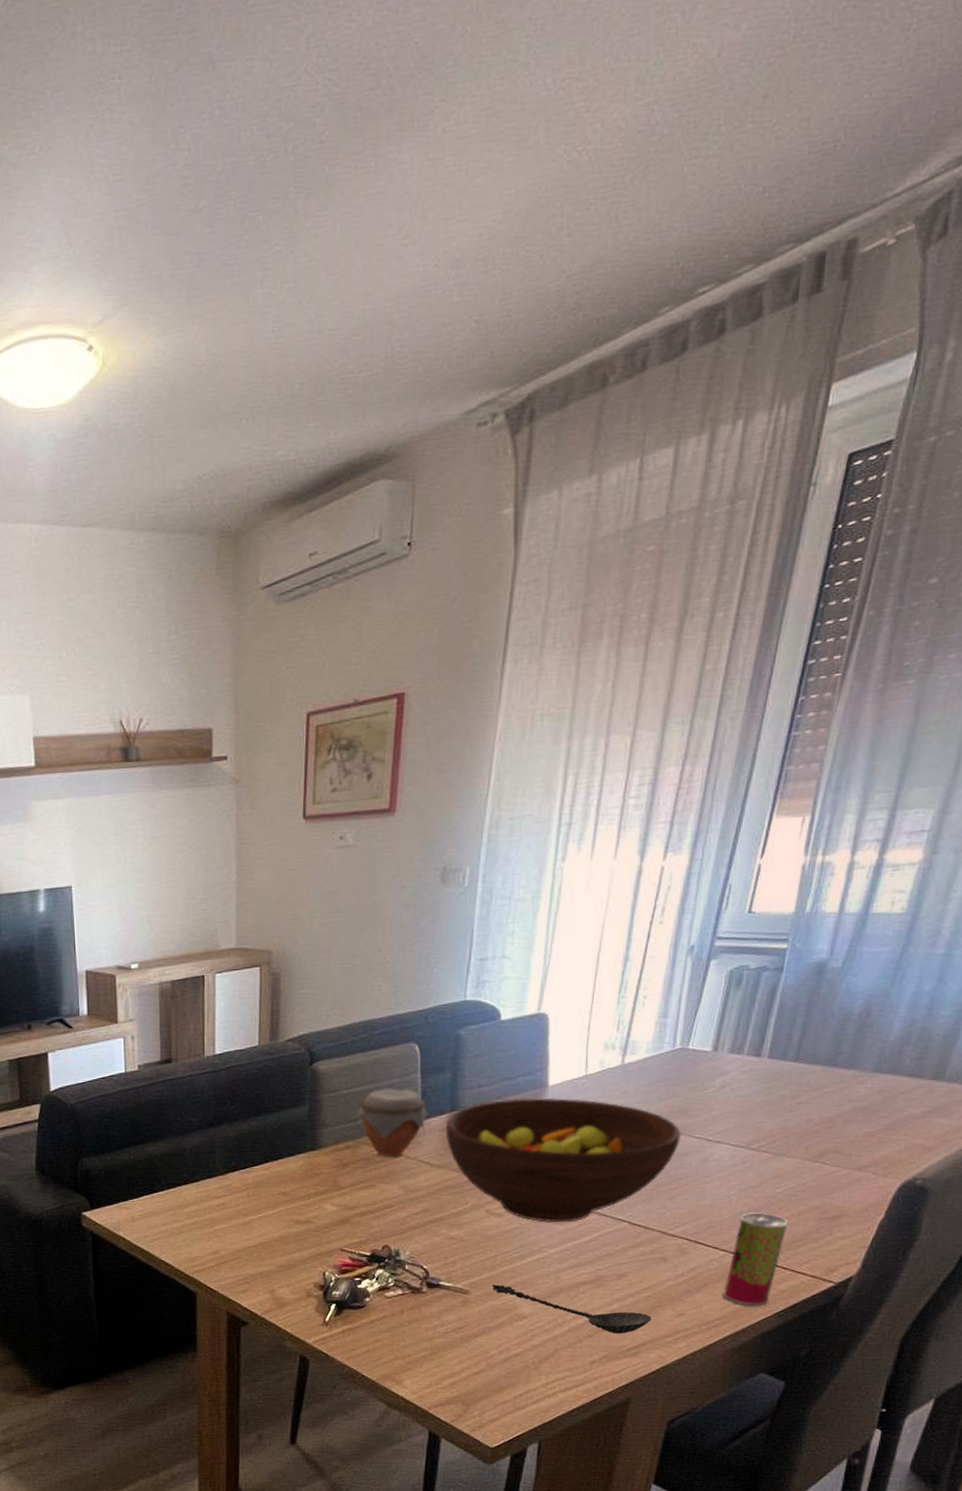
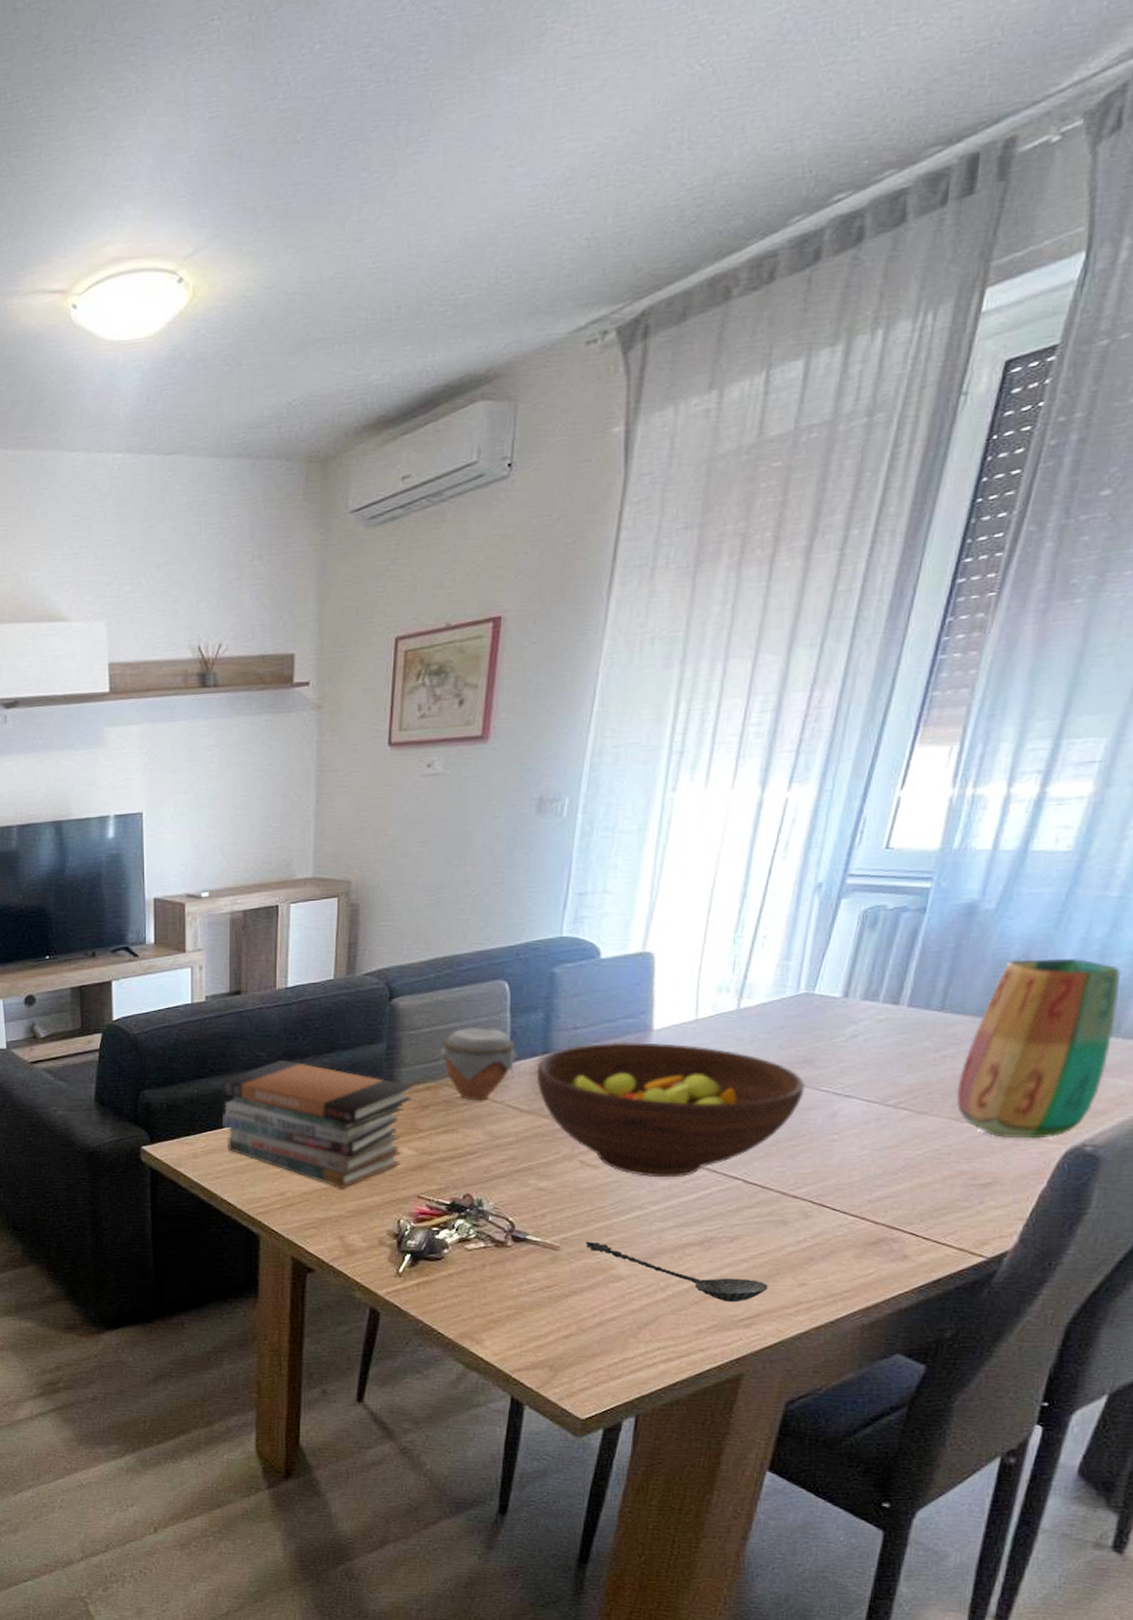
book stack: none [157,1124,334,1246] -> present [223,1059,413,1189]
beverage can: present [722,1212,788,1306] -> none [851,1175,931,1279]
vase: none [809,1011,946,1175] -> present [955,959,1122,1139]

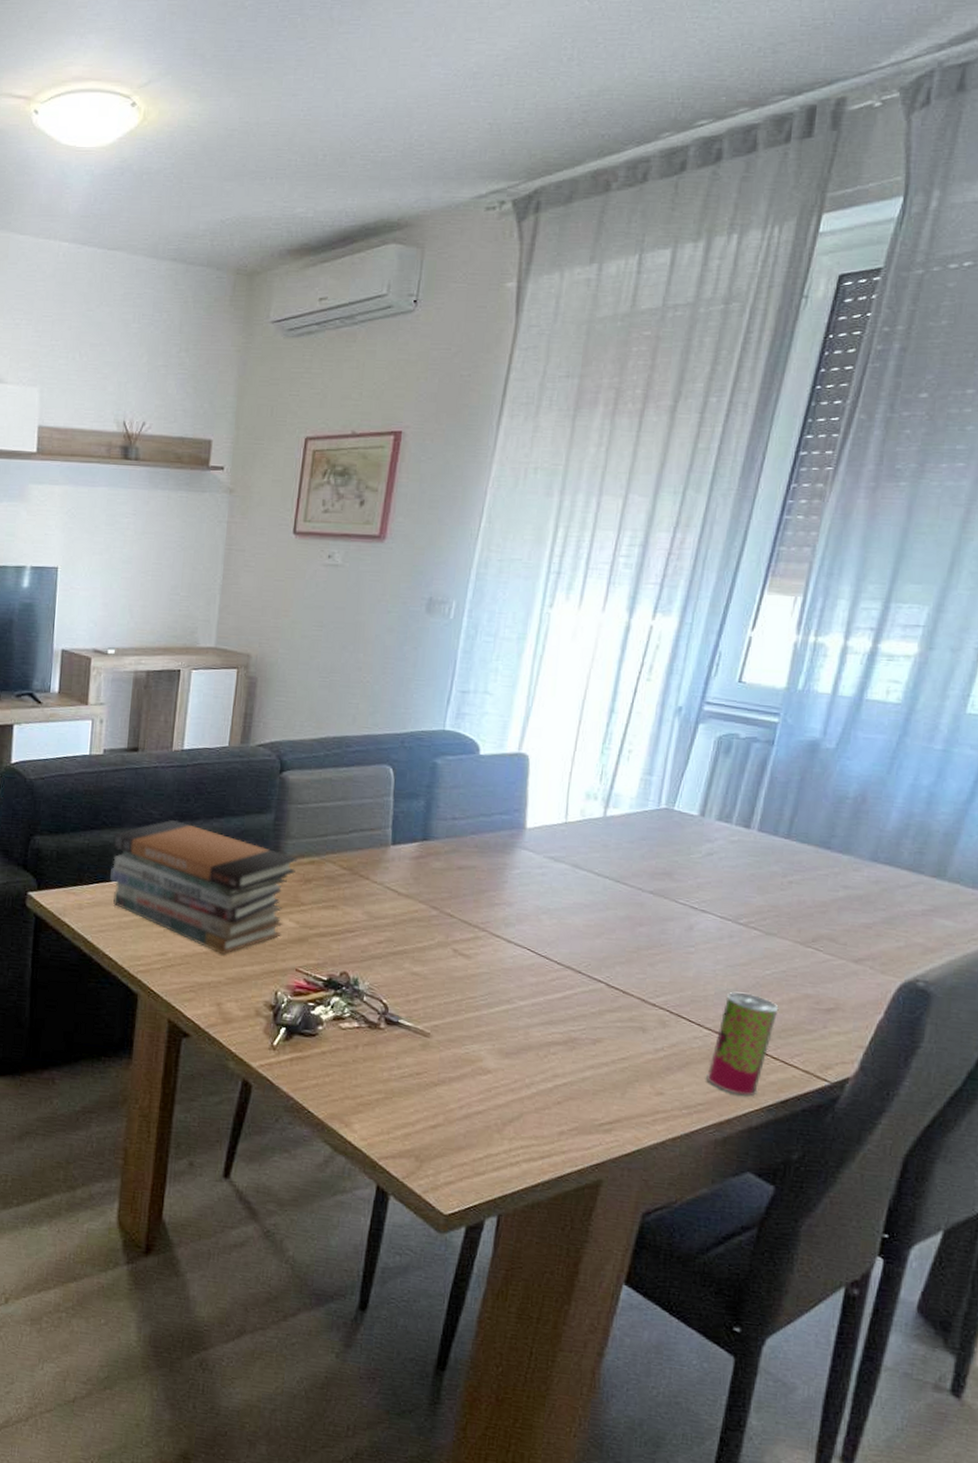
jar: present [439,1027,518,1101] -> none [323,806,399,880]
fruit bowl: present [536,1041,806,1178] -> none [415,835,666,975]
spoon: present [585,1241,768,1303] -> none [455,1030,628,1106]
beverage can: none [851,1175,931,1279] -> present [705,992,779,1097]
vase: present [955,959,1122,1139] -> none [801,797,946,971]

